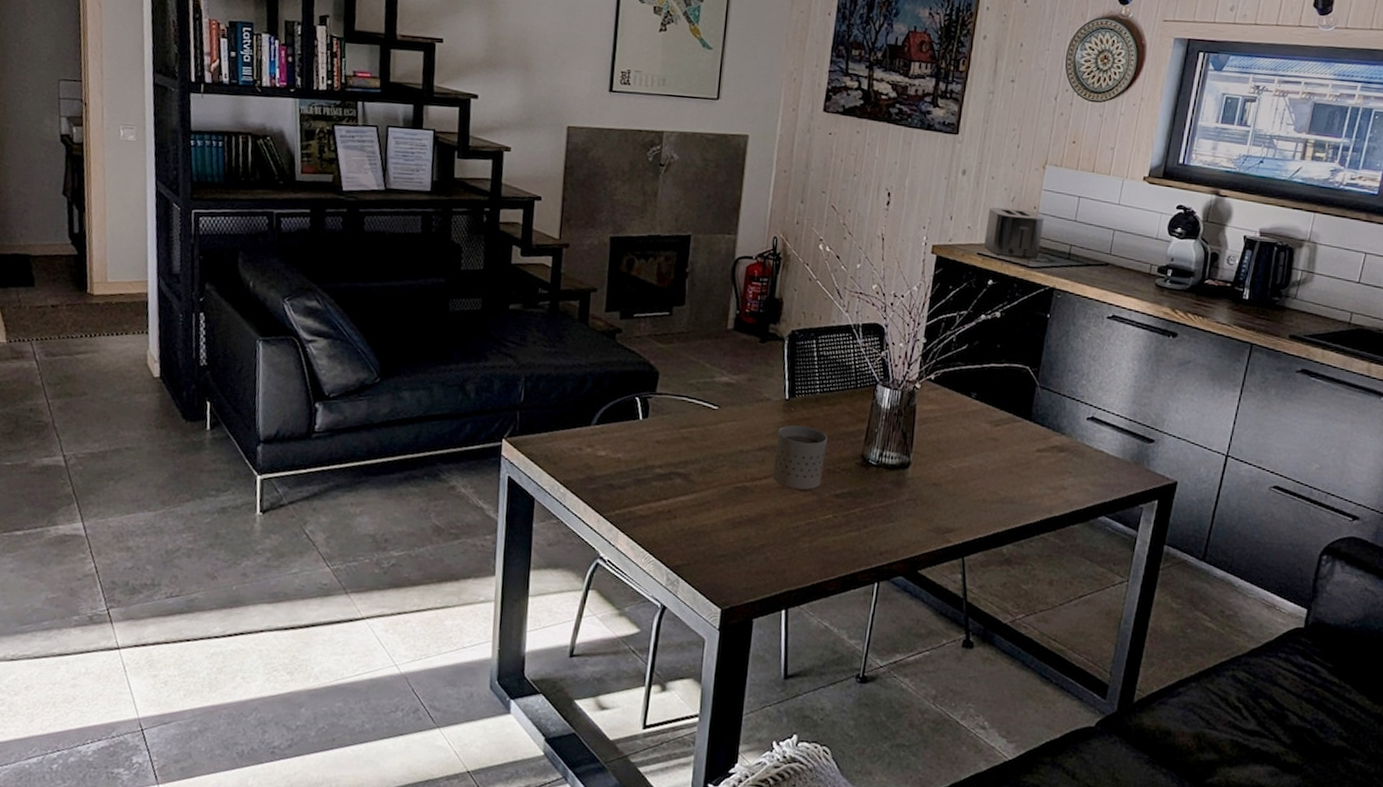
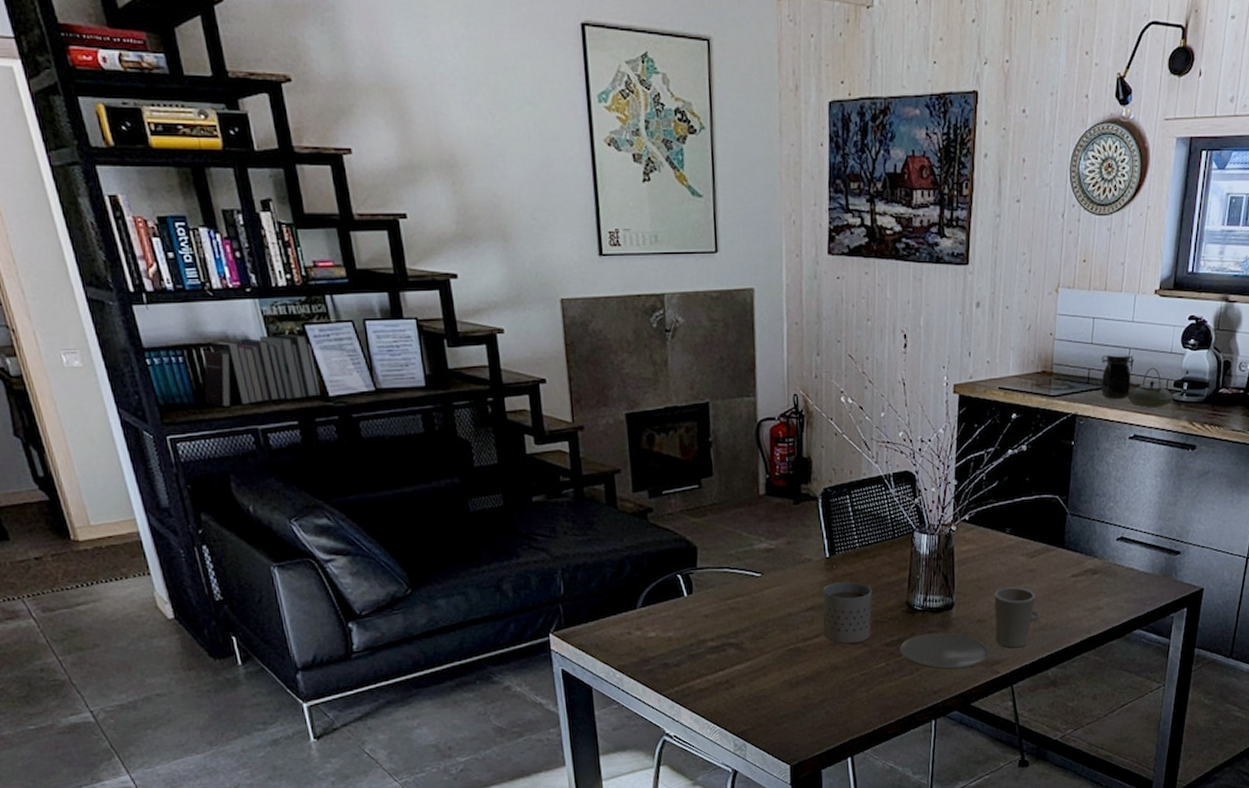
books: none [233,130,337,191] -> present [204,333,321,408]
plate: none [849,490,942,533] -> present [900,633,989,670]
cup: none [950,453,1000,519] -> present [994,587,1040,648]
toaster: present [984,207,1044,260] -> none [1004,337,1061,388]
jar: none [1081,233,1118,279] -> present [1101,353,1135,400]
teapot: none [1107,250,1157,291] -> present [1126,367,1174,408]

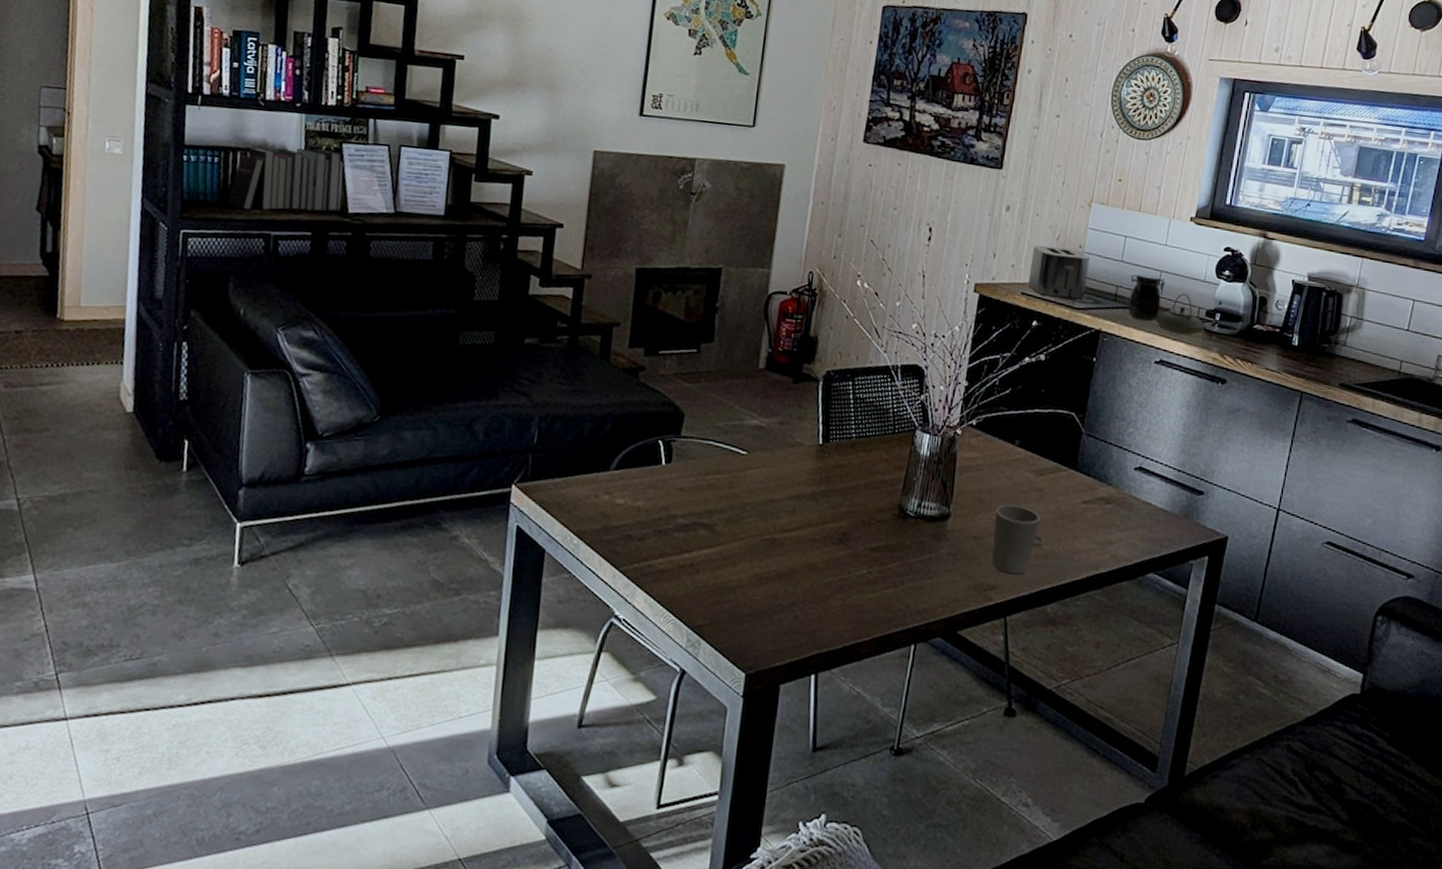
mug: present [822,581,873,644] -> none [803,472,863,543]
plate: present [900,633,989,670] -> none [885,543,983,590]
toaster: none [1004,337,1061,388] -> present [1028,245,1090,300]

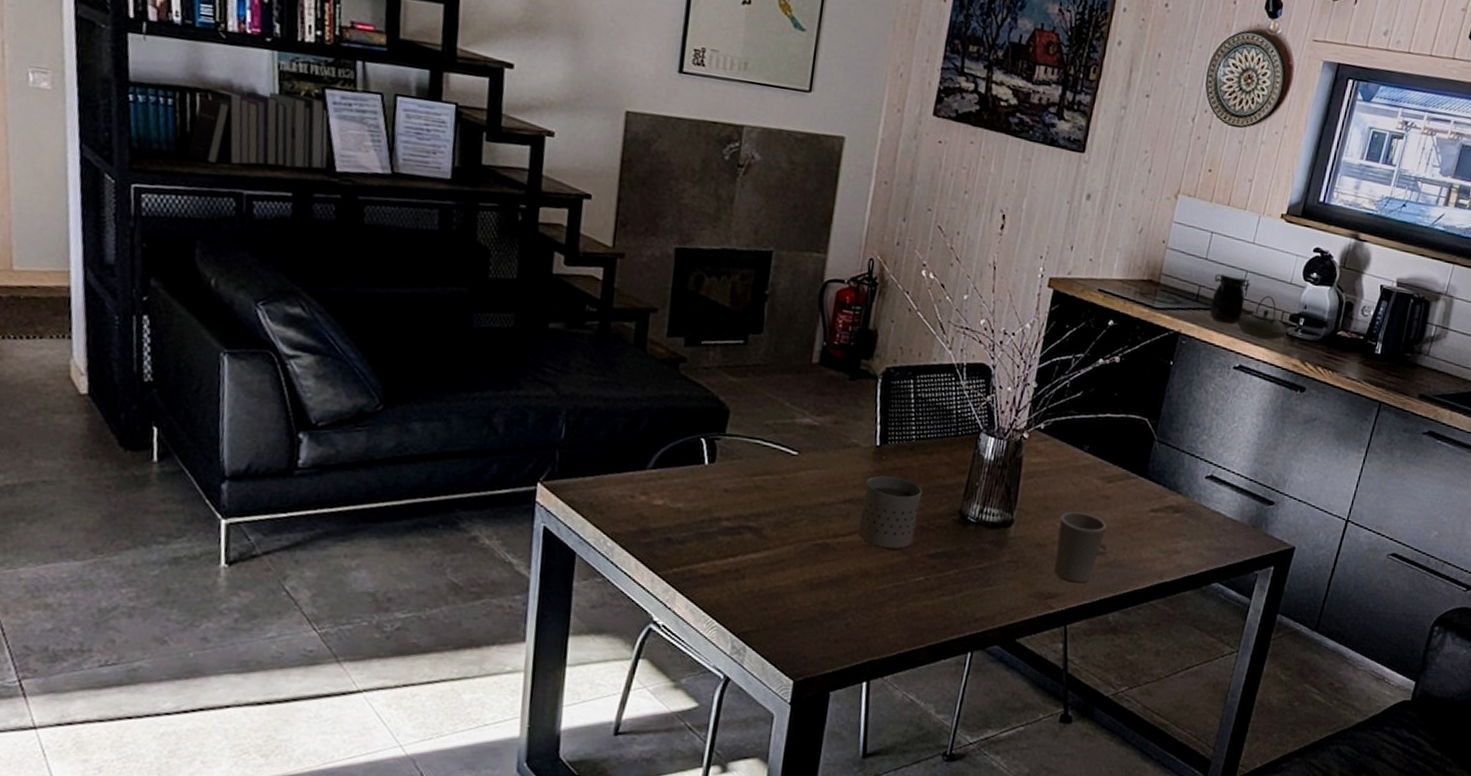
mug: none [803,472,863,543] -> present [858,475,923,549]
toaster: present [1028,245,1090,300] -> none [1106,238,1173,300]

